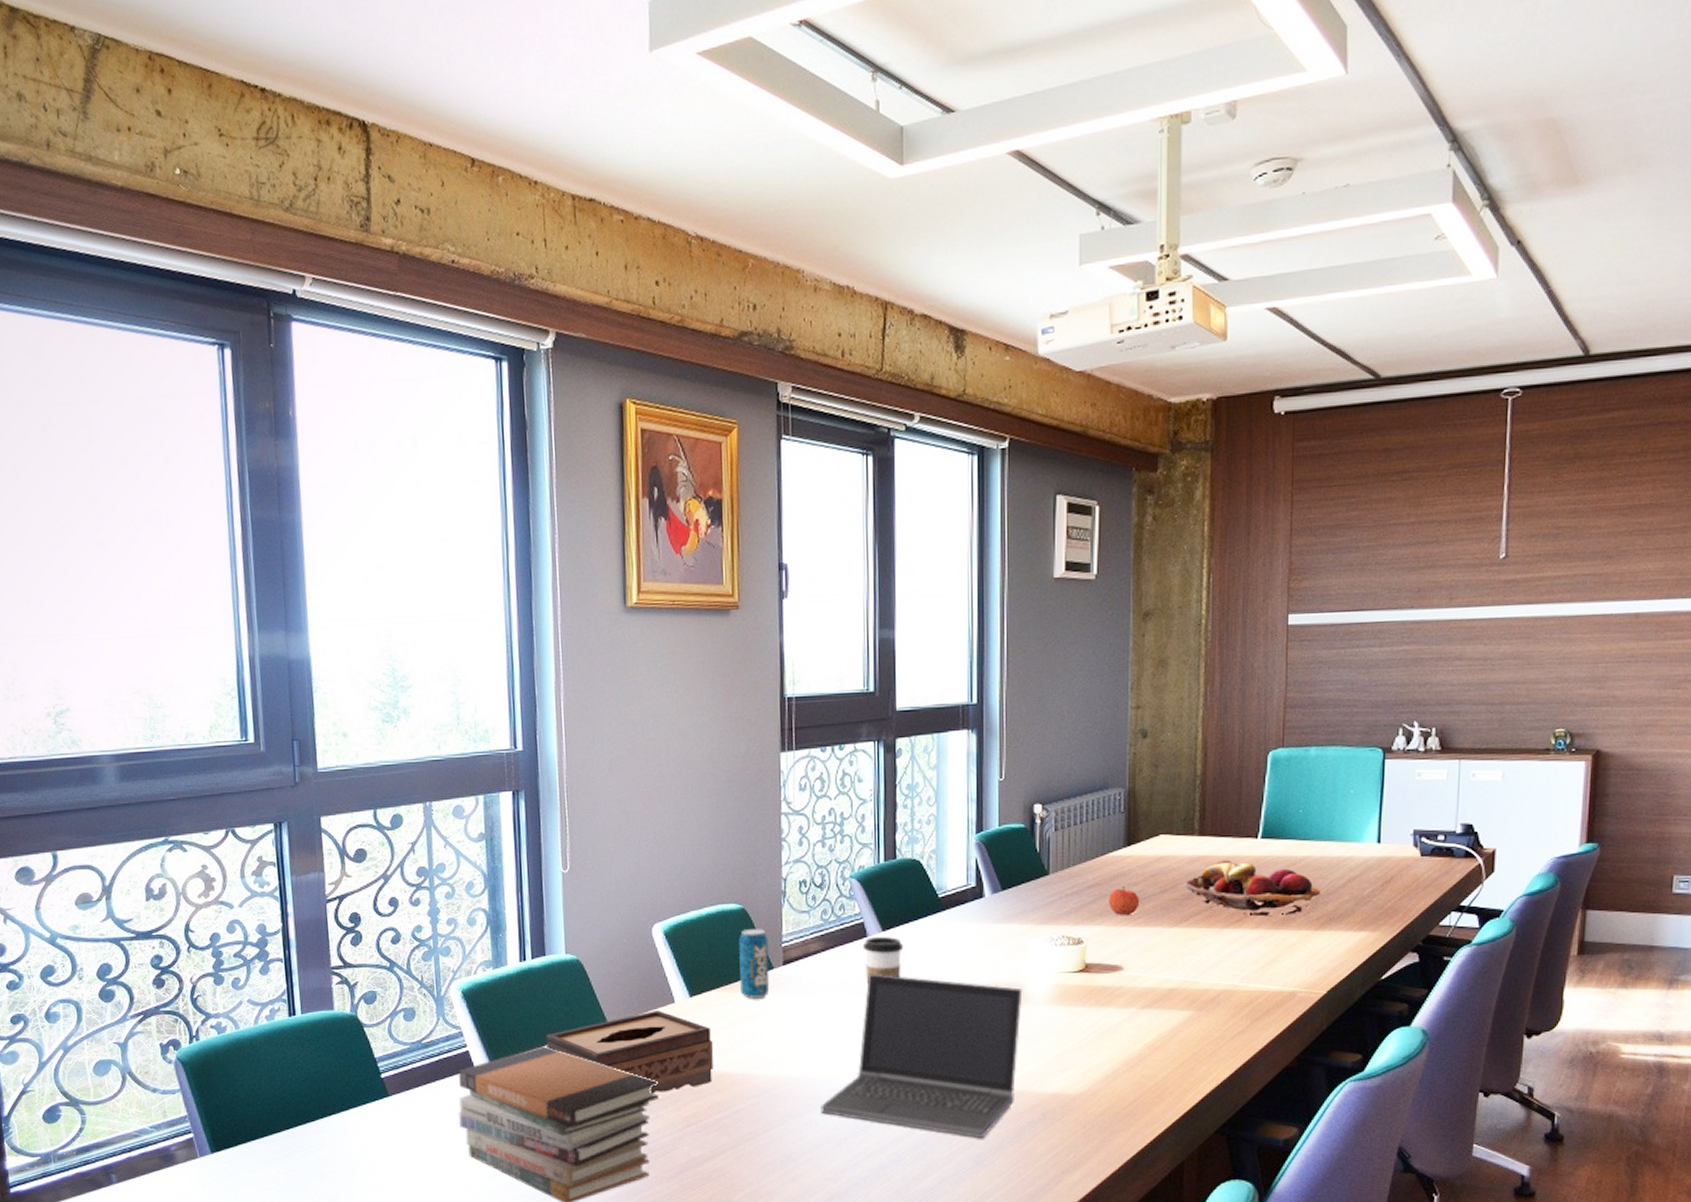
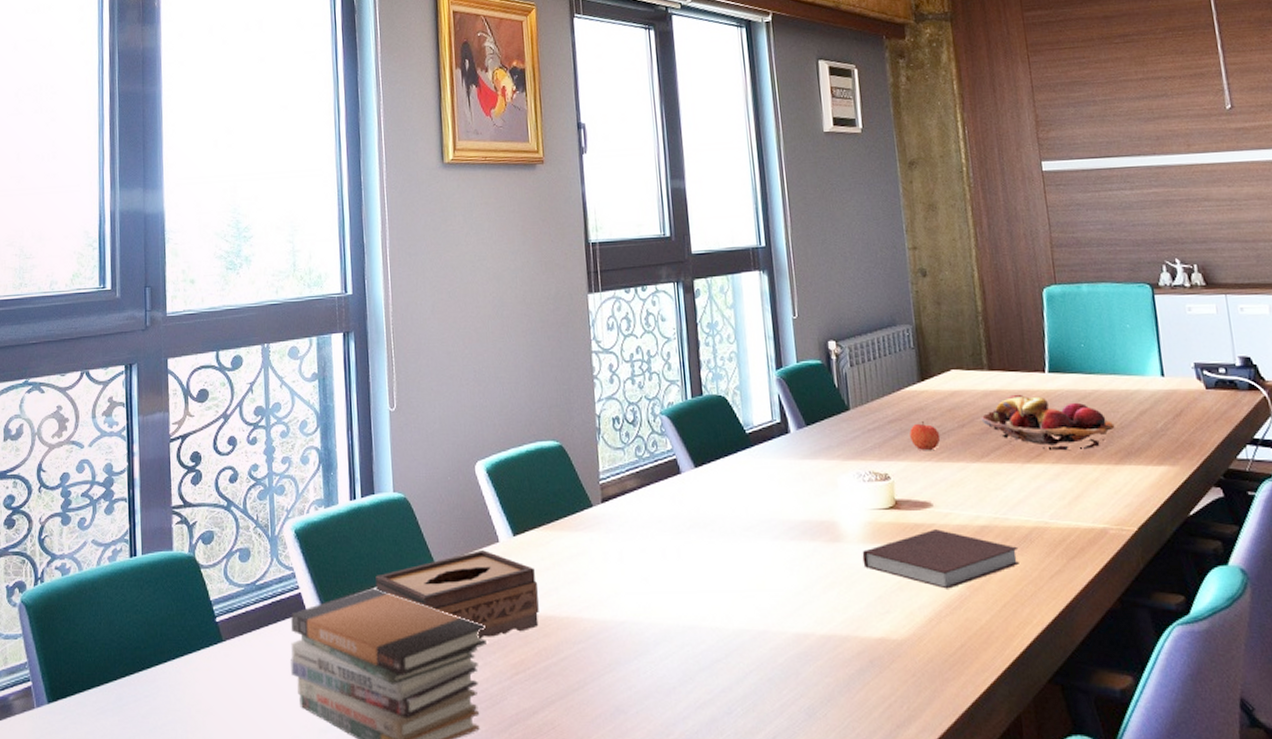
beverage can: present [739,928,770,999] -> none [558,465,590,538]
laptop computer: present [821,973,1023,1139] -> none [647,511,841,689]
coffee cup: present [862,937,904,985] -> none [676,473,717,523]
notebook: none [1046,992,1204,1048] -> present [862,529,1019,589]

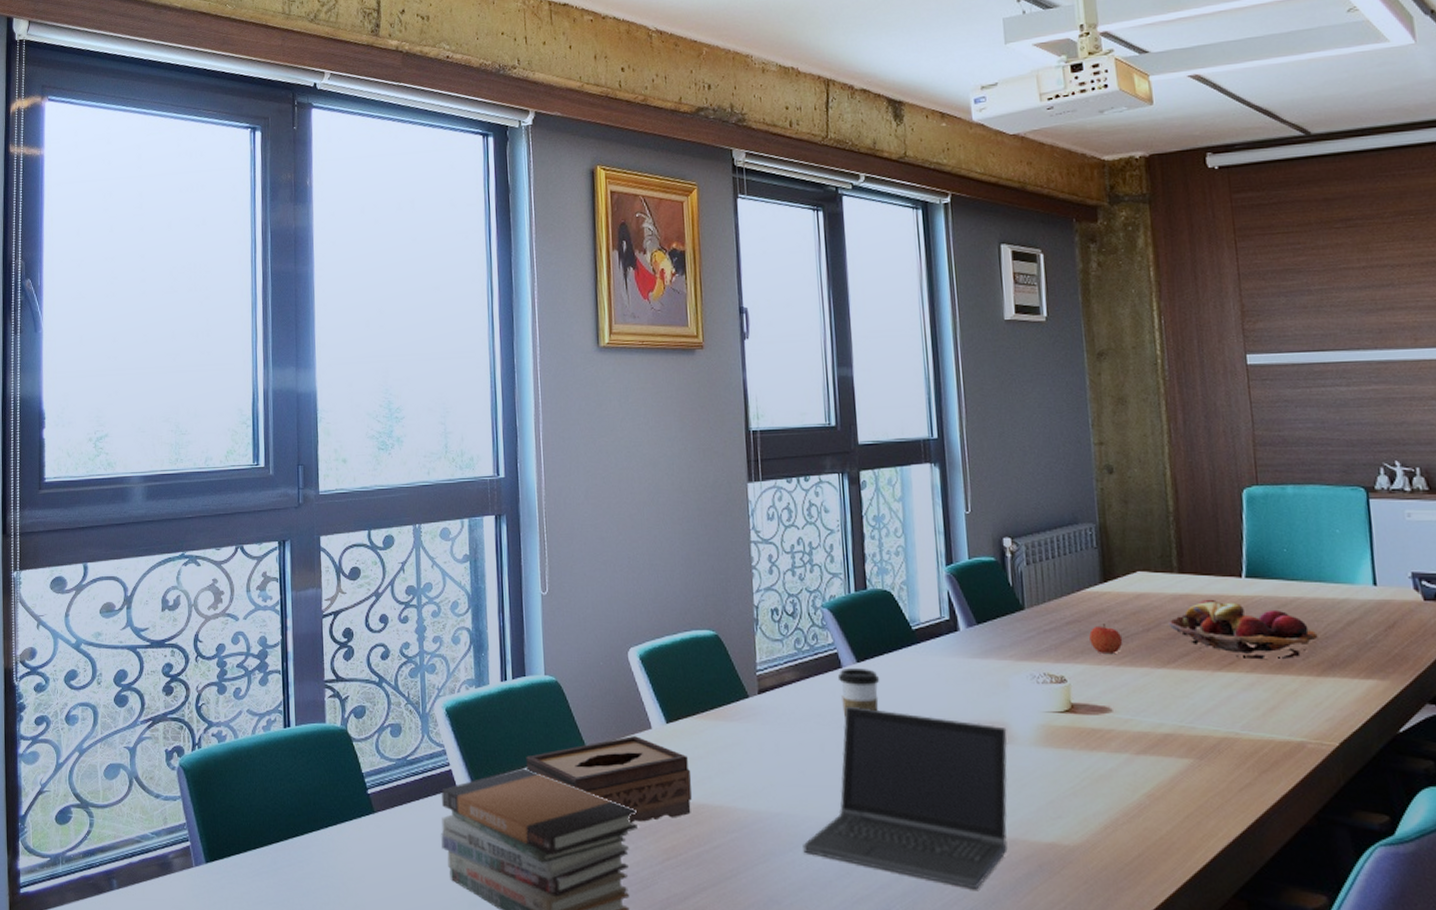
laptop computer: none [647,511,841,689] -> present [803,706,1008,890]
coffee cup: none [676,473,717,523] -> present [837,669,880,718]
notebook: present [862,529,1019,589] -> none [1033,735,1205,797]

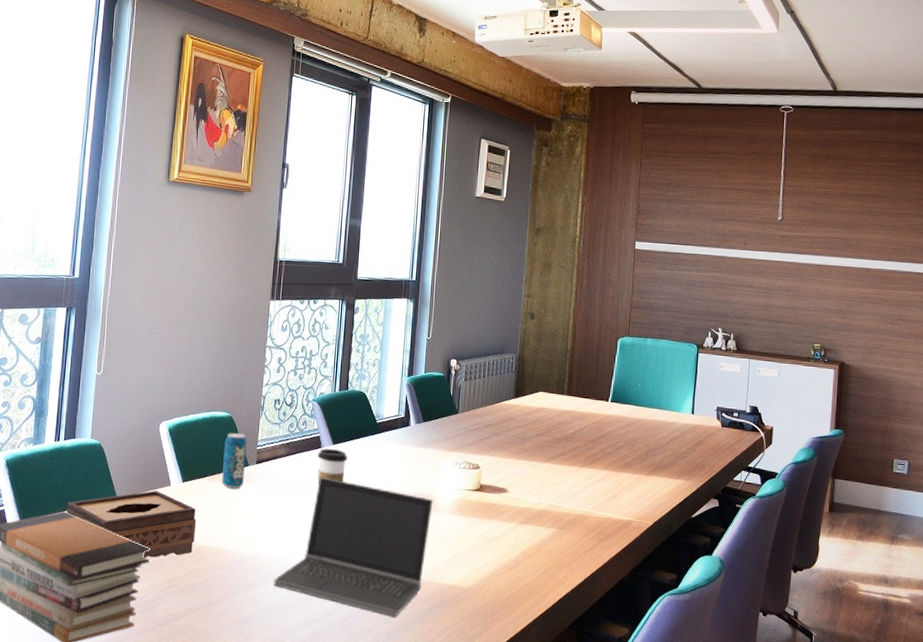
beverage can: none [713,655,746,728] -> present [222,432,247,489]
apple: present [1089,624,1123,653] -> none [500,428,523,450]
fruit basket: present [1168,599,1318,660] -> none [555,415,651,462]

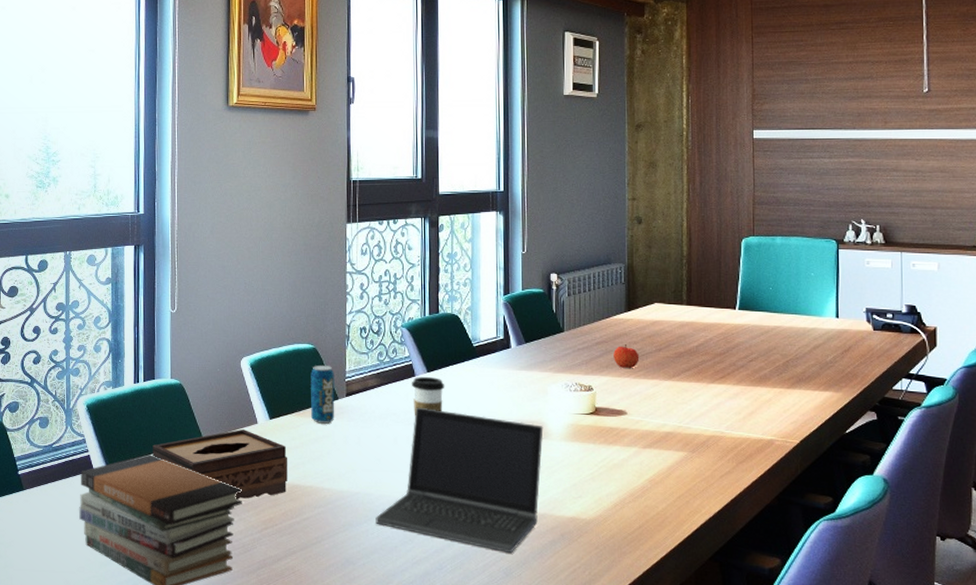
apple: none [500,428,523,450] -> present [614,344,640,368]

